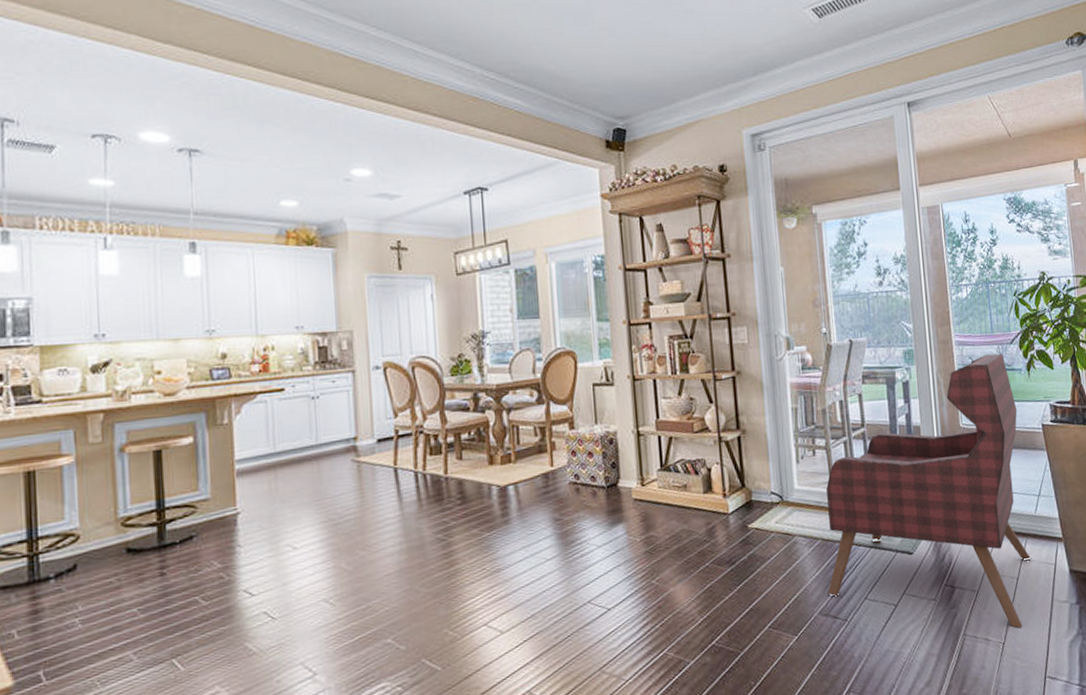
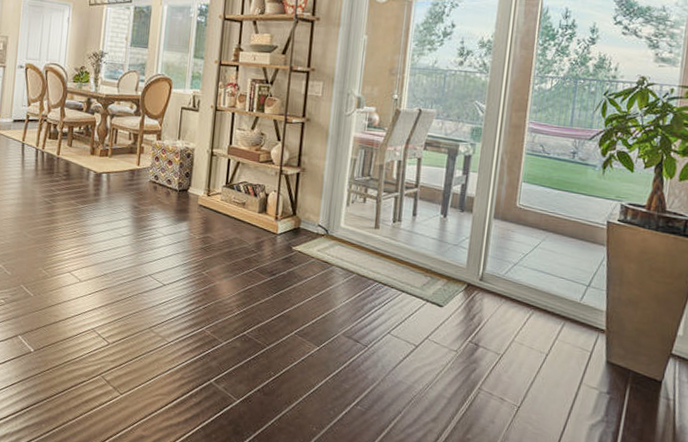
armchair: present [826,353,1031,628] -> none [353,145,583,399]

